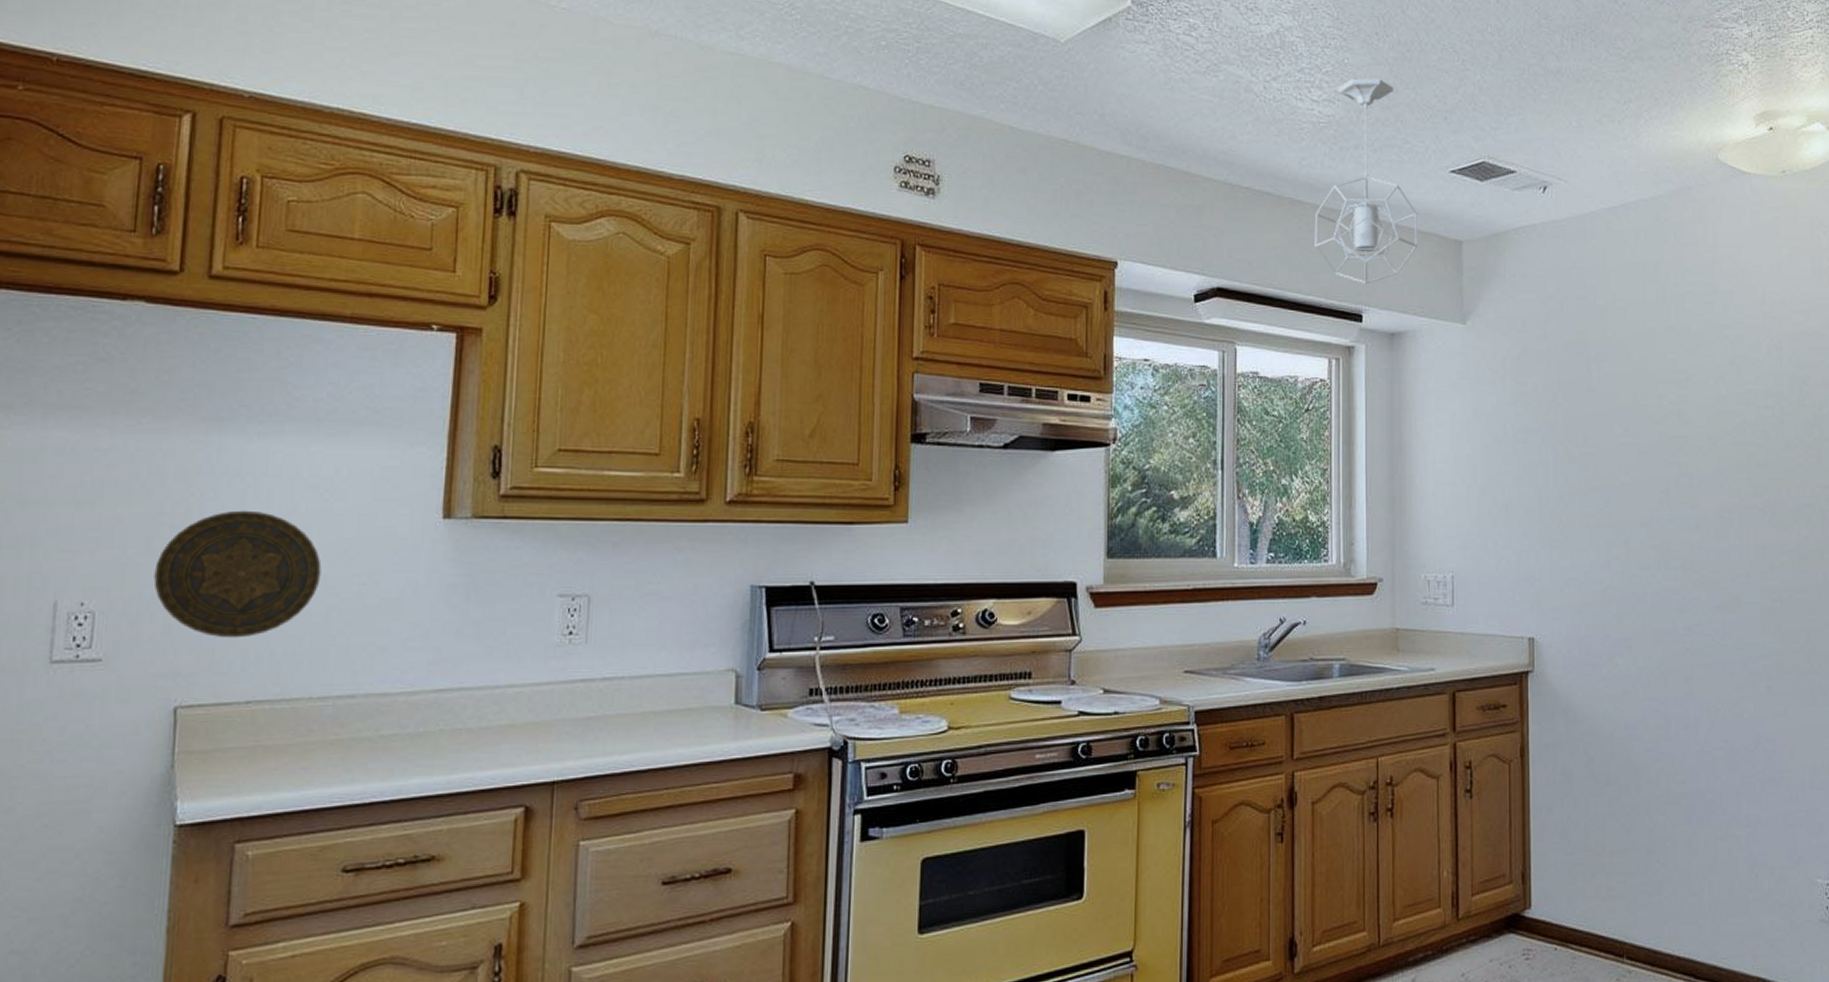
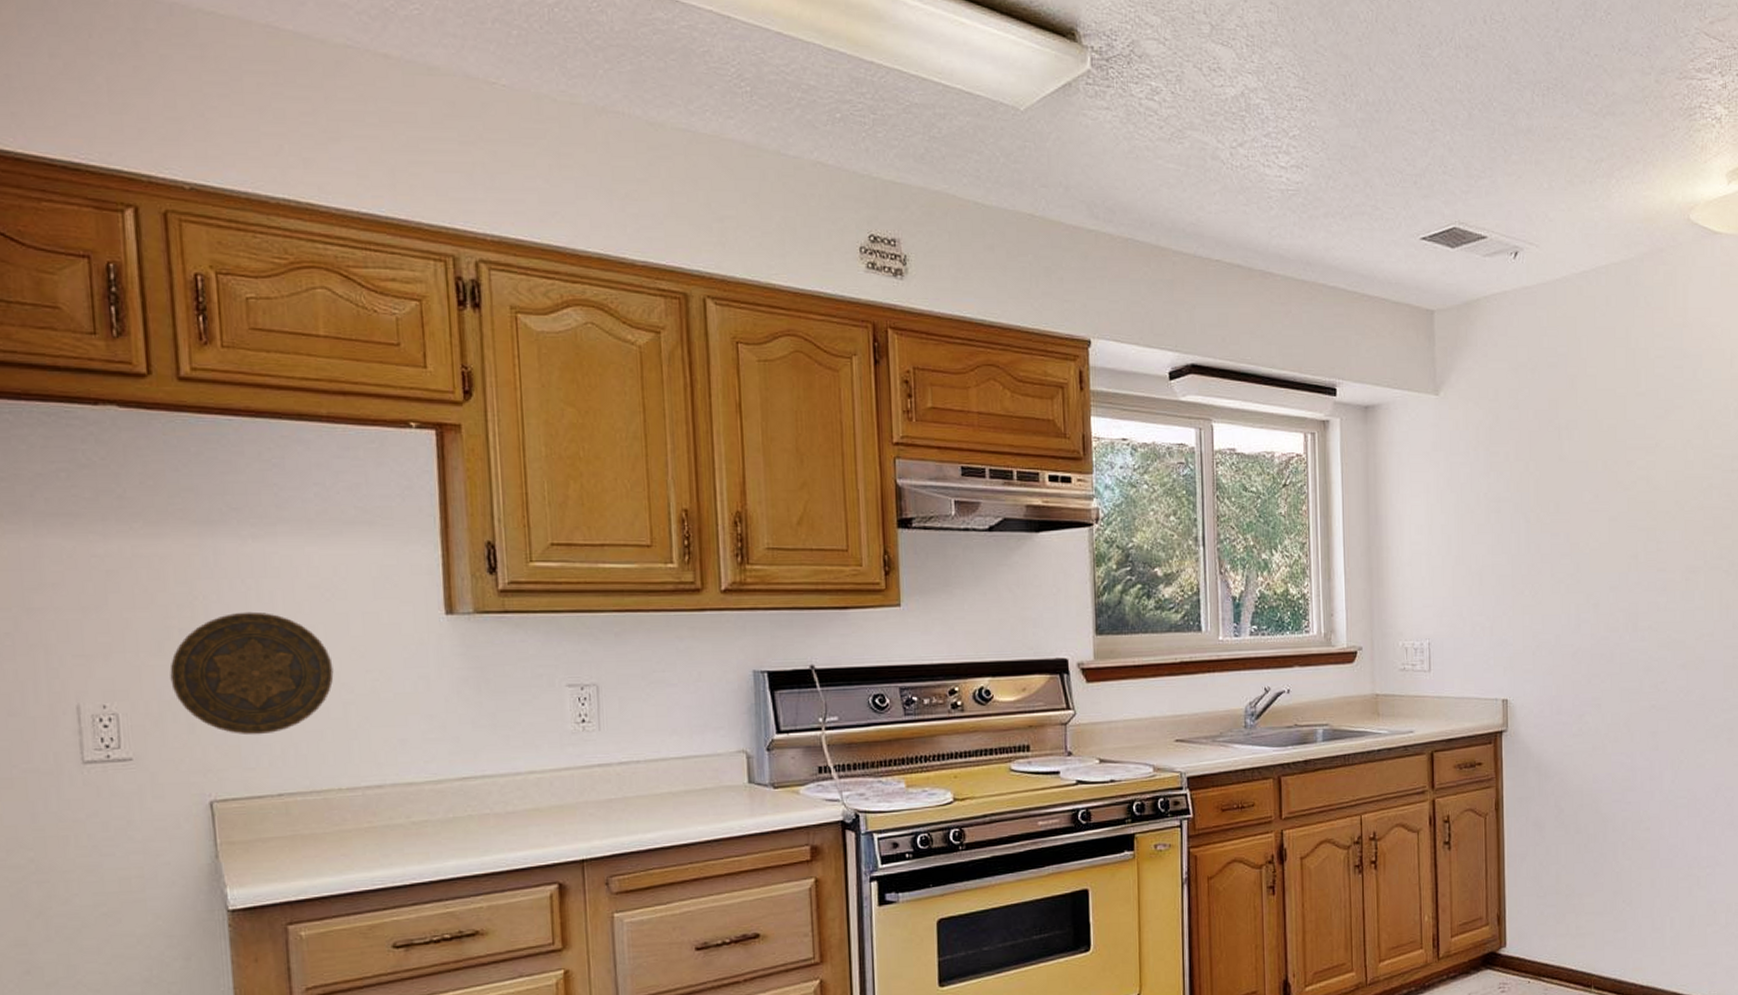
pendant light: present [1314,78,1417,284] -> none [1286,141,1389,357]

